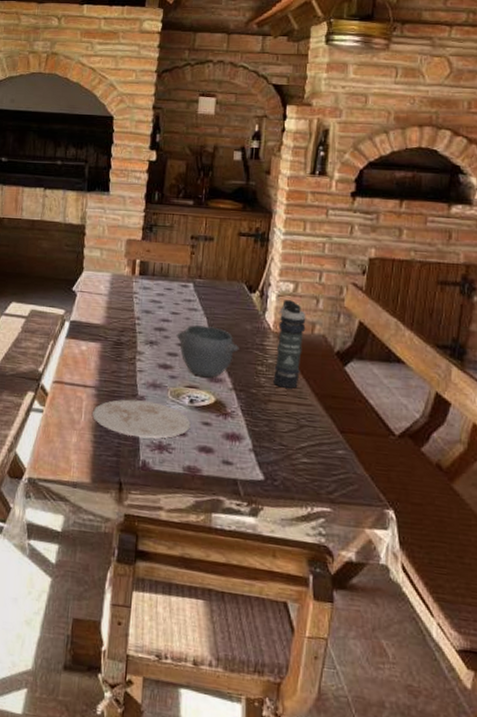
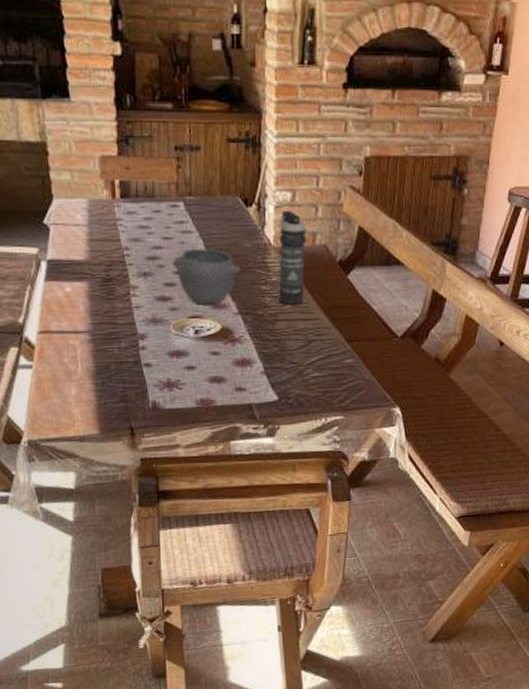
plate: present [91,399,191,439] -> none [89,338,199,378]

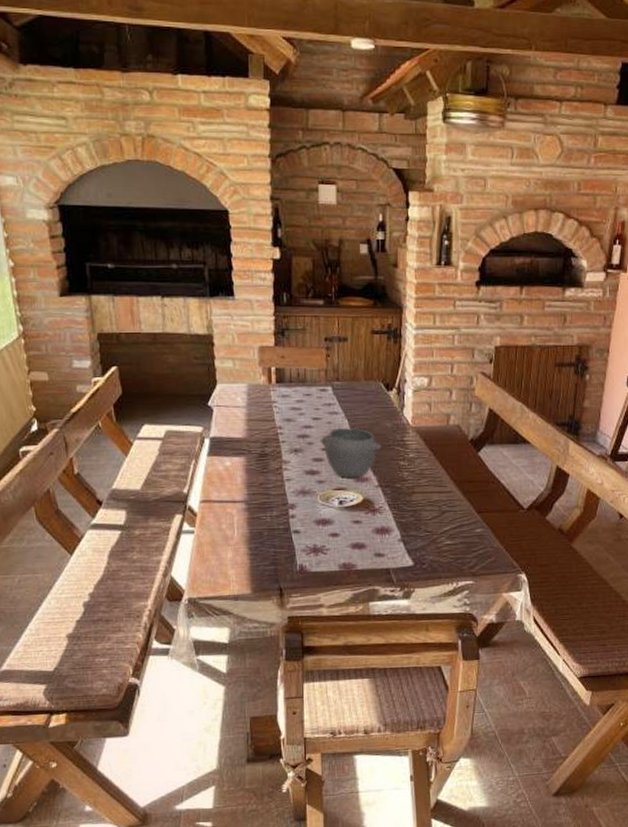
smoke grenade: present [277,211,307,305] -> none [415,394,442,479]

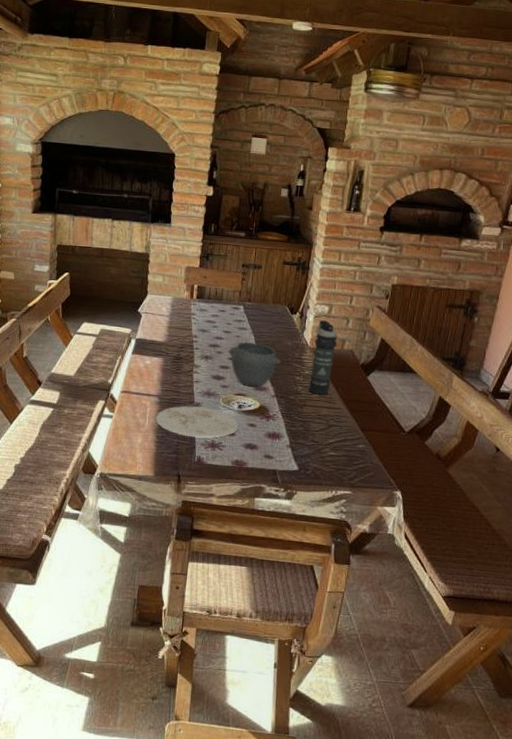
plate: none [244,508,342,544] -> present [155,405,239,438]
smoke grenade: none [415,394,442,479] -> present [308,320,338,395]

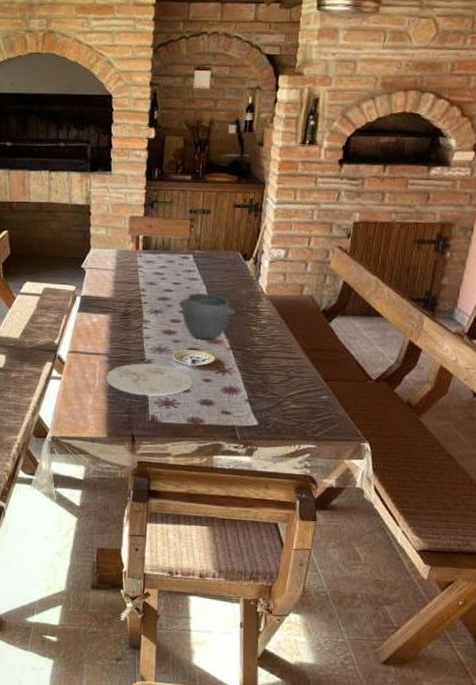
smoke grenade: present [308,320,338,395] -> none [266,265,296,345]

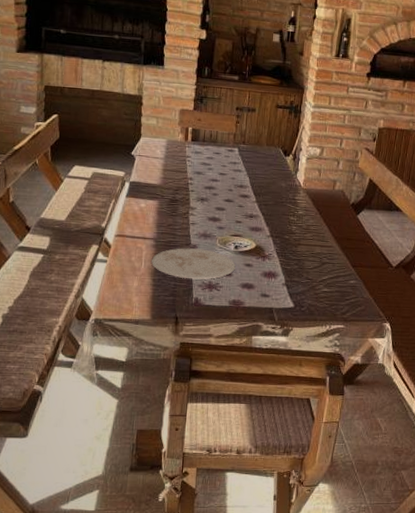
bowl: present [178,293,236,340] -> none [223,184,276,228]

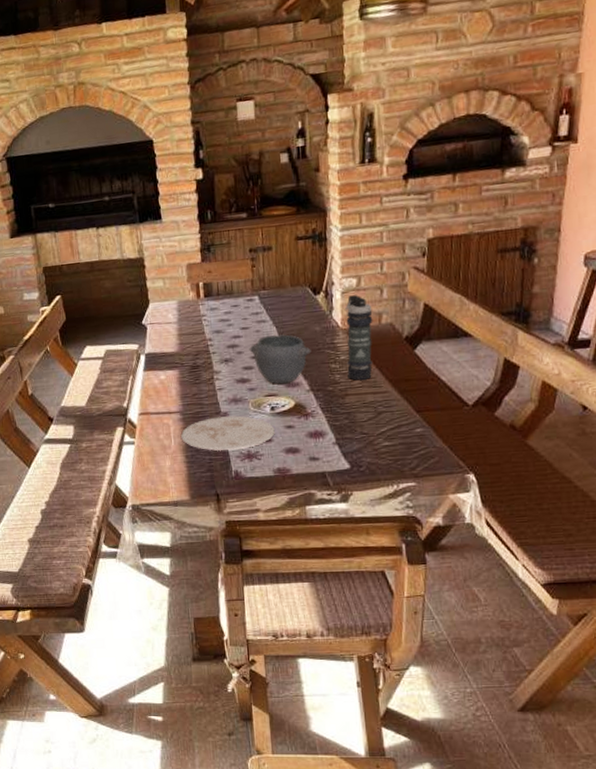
bowl: none [223,184,276,228] -> present [249,334,311,384]
smoke grenade: none [302,162,329,234] -> present [344,295,373,380]

